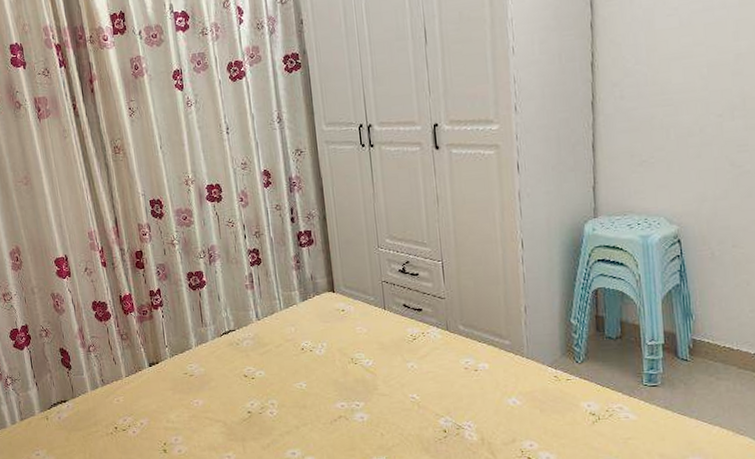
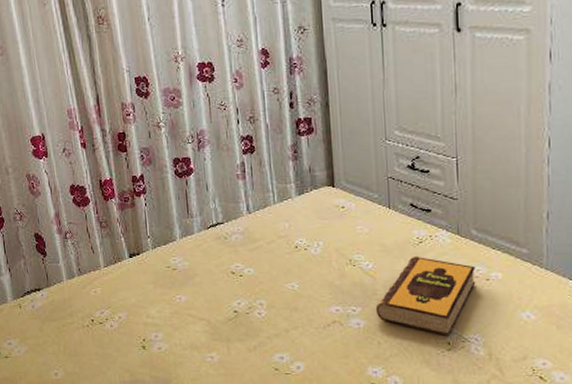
hardback book: none [377,351,466,424] -> present [375,255,476,335]

